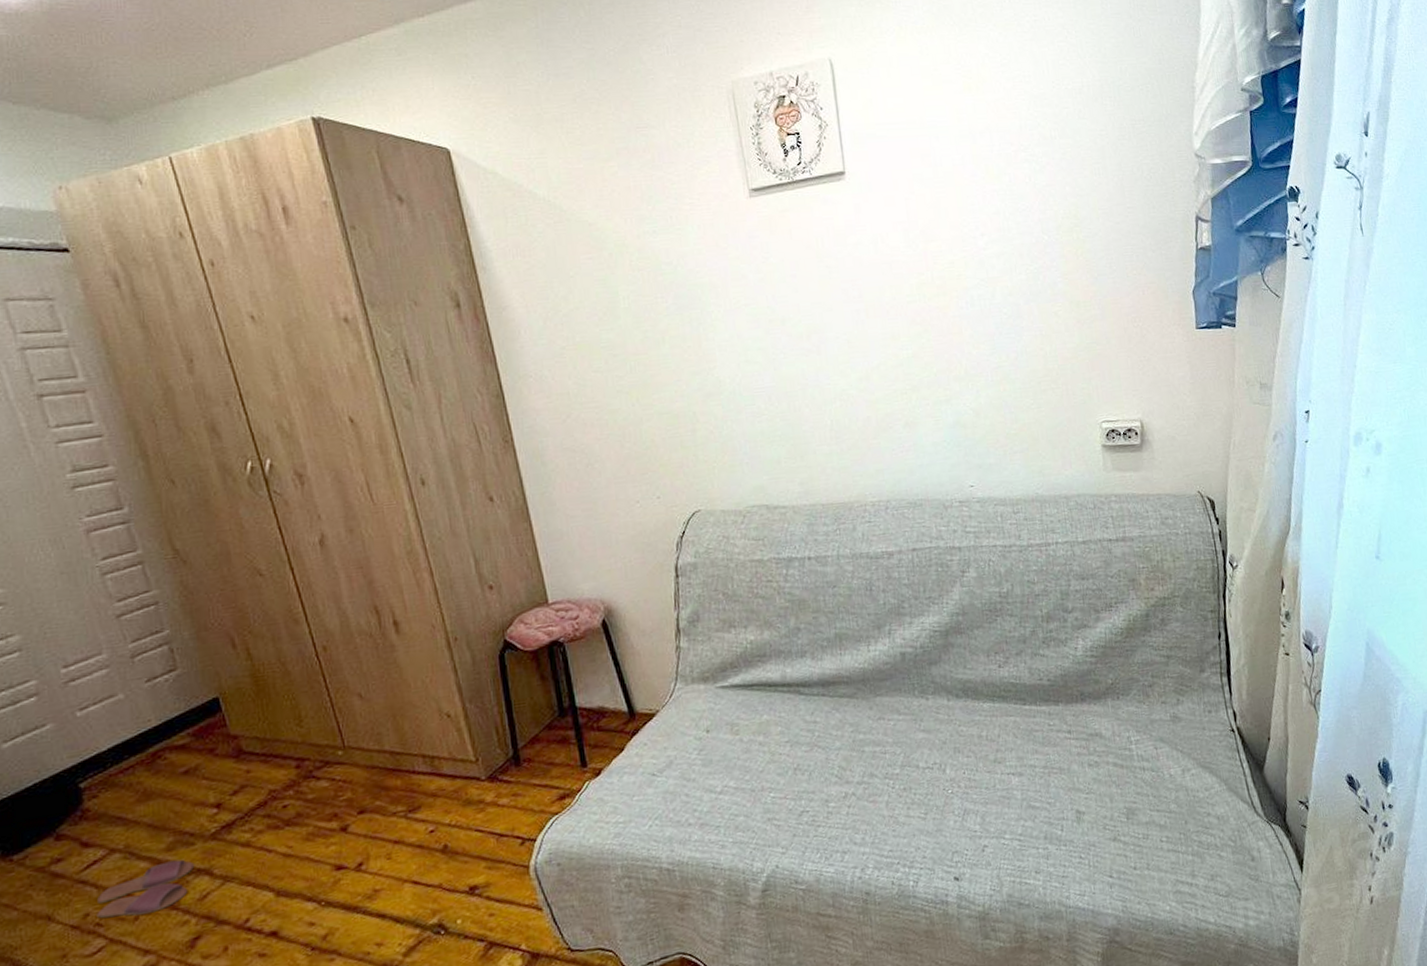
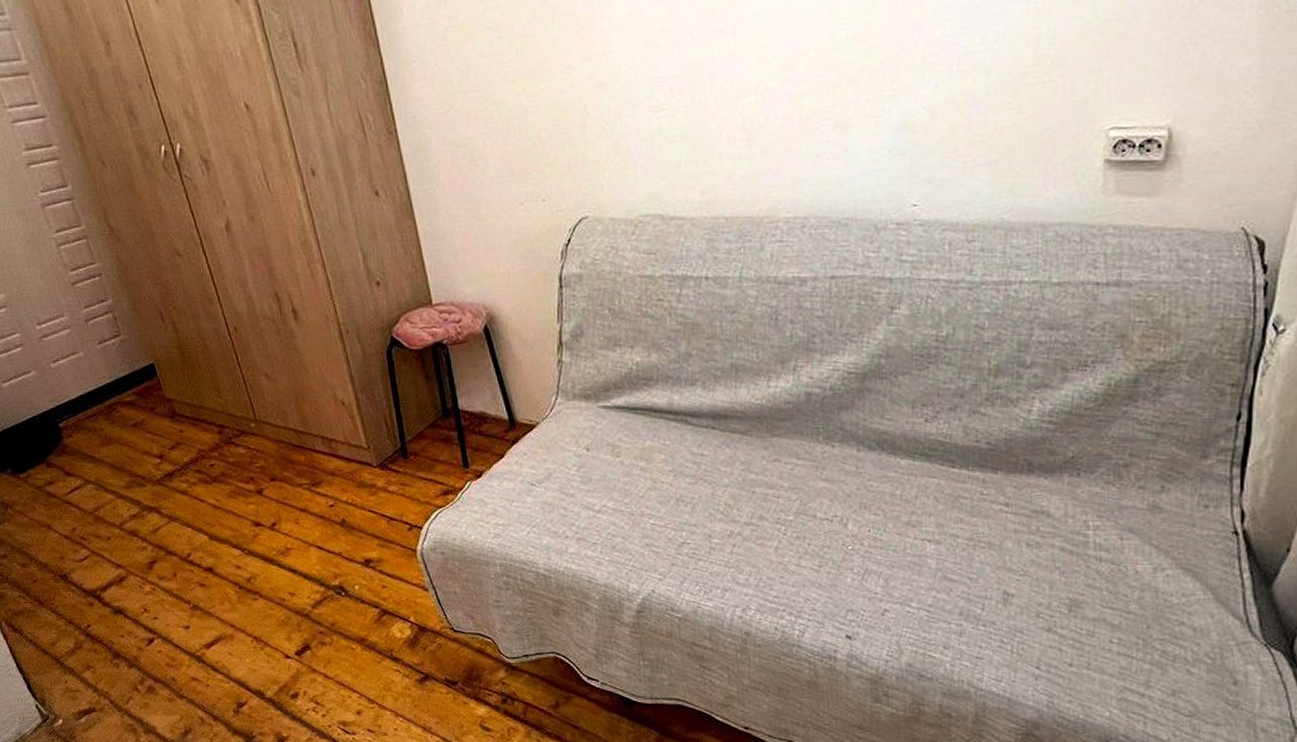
slippers: present [97,859,194,918] -> none [80,497,147,536]

